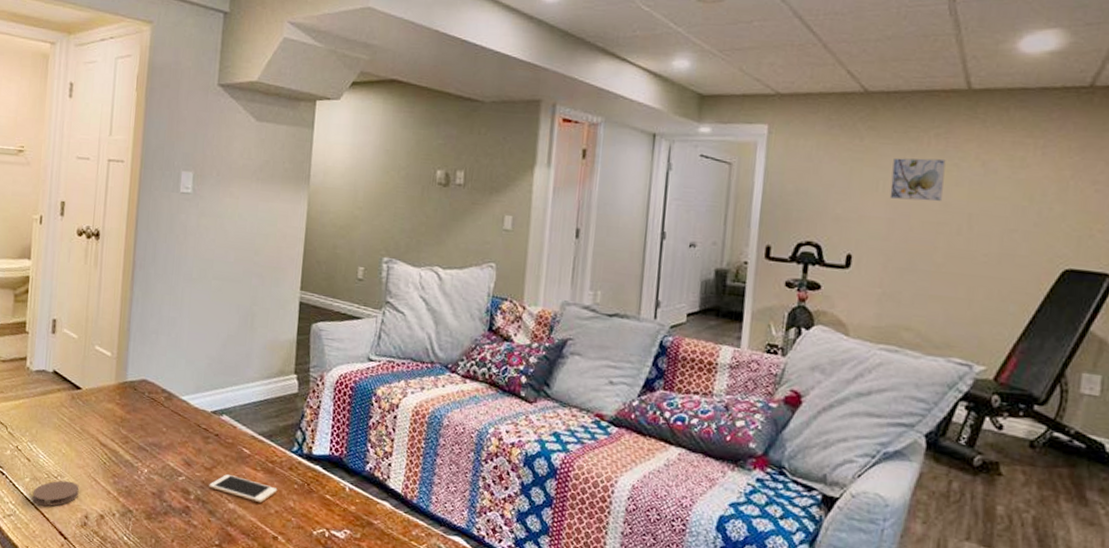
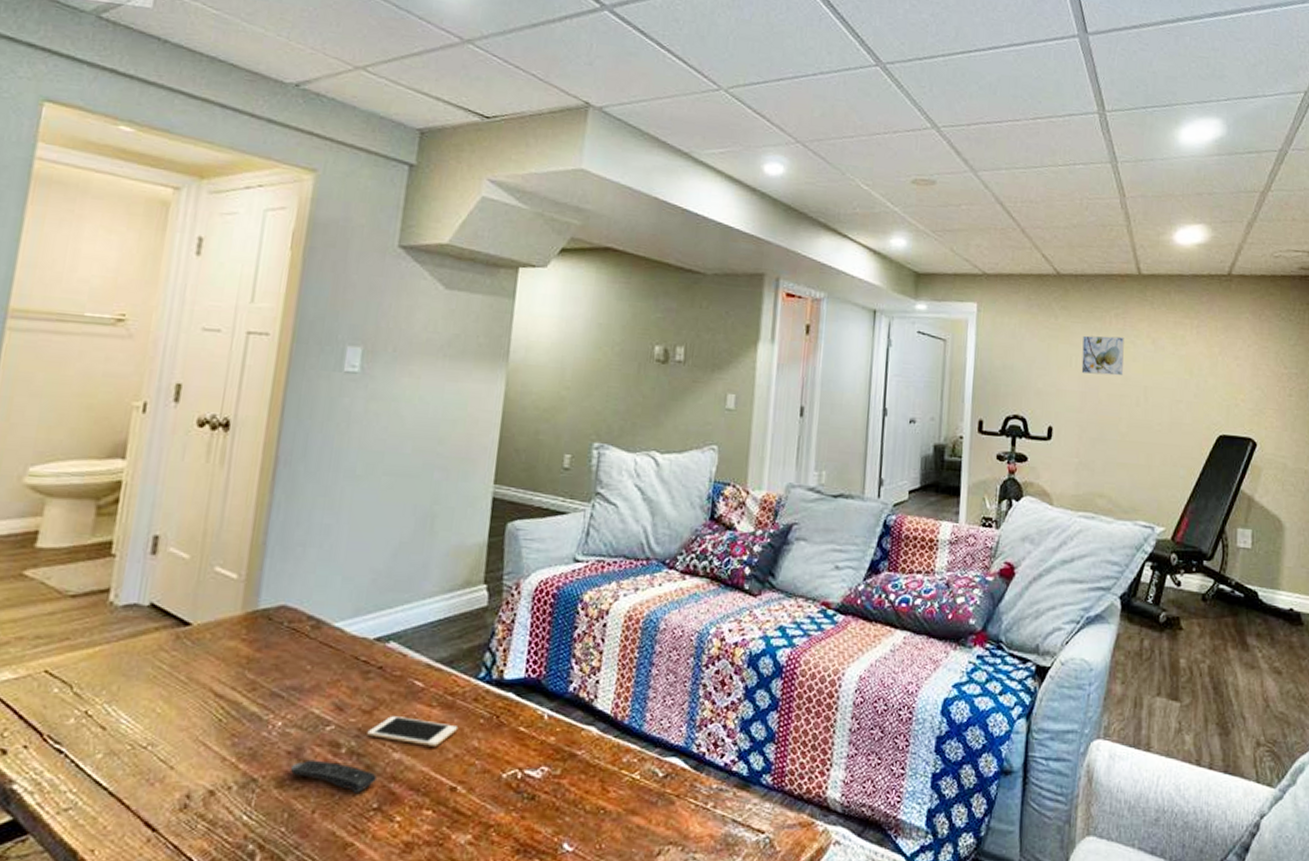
coaster: present [32,480,79,507] -> none [105,750,180,790]
remote control: none [156,500,217,531] -> present [291,759,377,793]

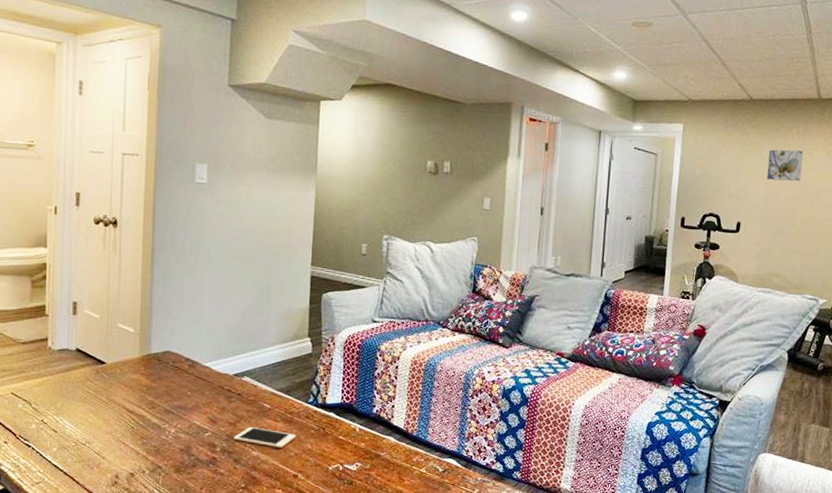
remote control: present [291,759,377,793] -> none [184,454,242,477]

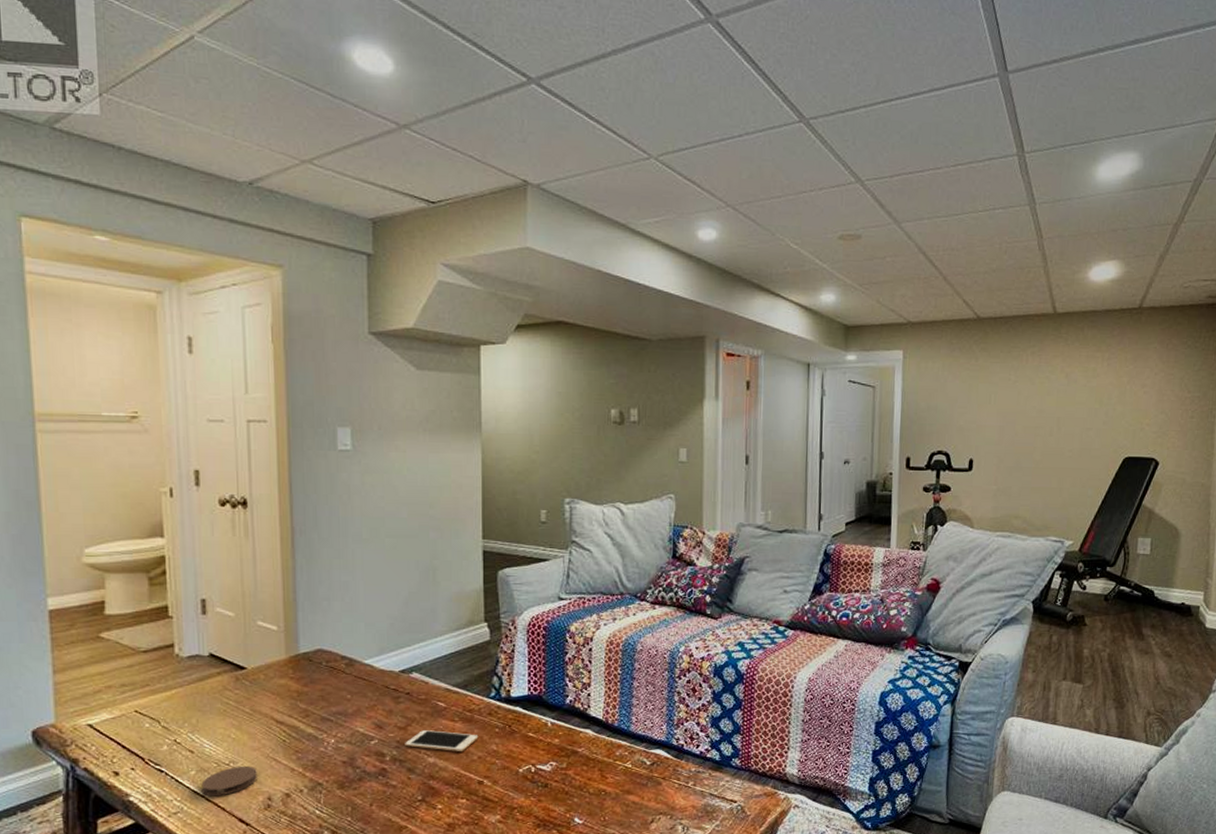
coaster: none [61,446,108,471] -> present [201,765,257,797]
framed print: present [766,149,804,182] -> none [999,373,1040,410]

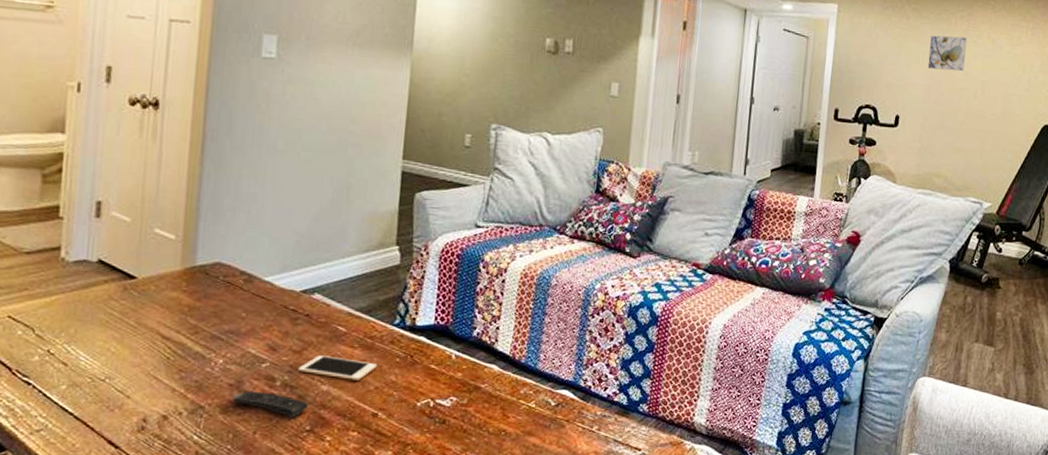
coaster: present [201,765,257,797] -> none [70,382,135,415]
remote control: none [348,766,417,790] -> present [233,390,308,418]
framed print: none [999,373,1040,410] -> present [927,35,967,72]

